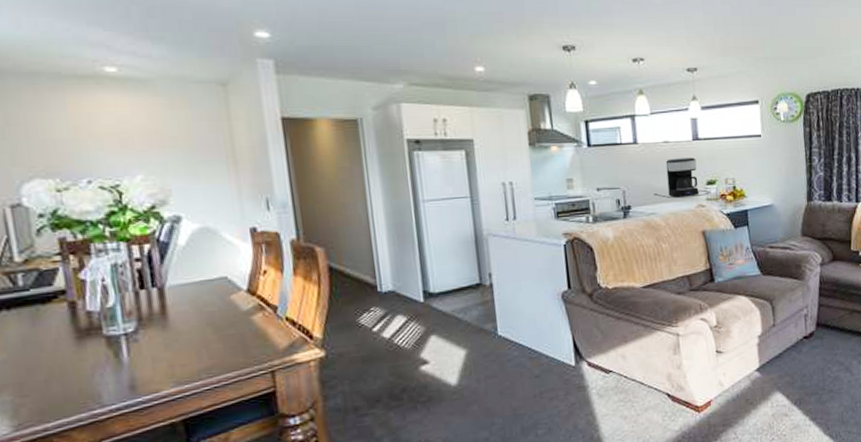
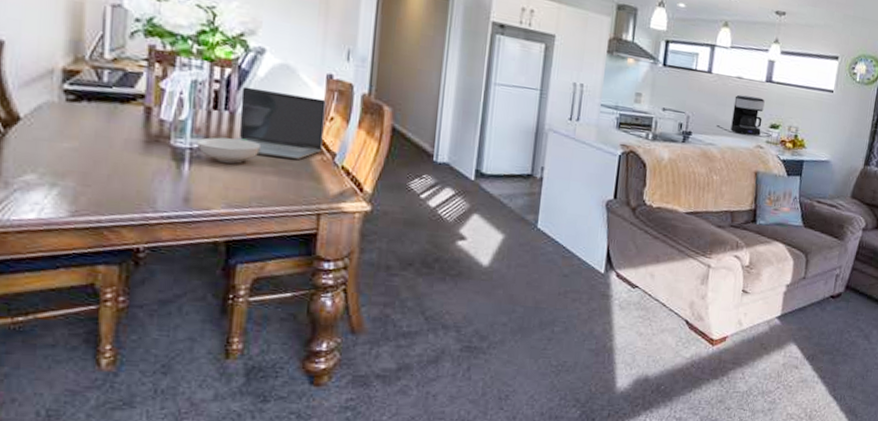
bowl: none [129,312,199,341] -> present [195,137,262,164]
laptop: none [165,254,262,324] -> present [236,86,326,160]

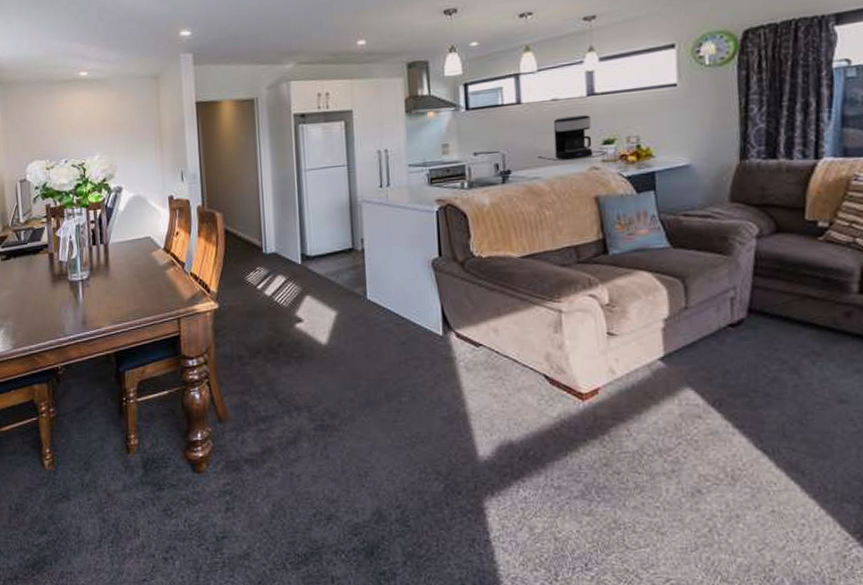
bowl: present [195,137,262,164] -> none [84,265,130,287]
laptop: present [236,86,326,160] -> none [110,218,174,276]

